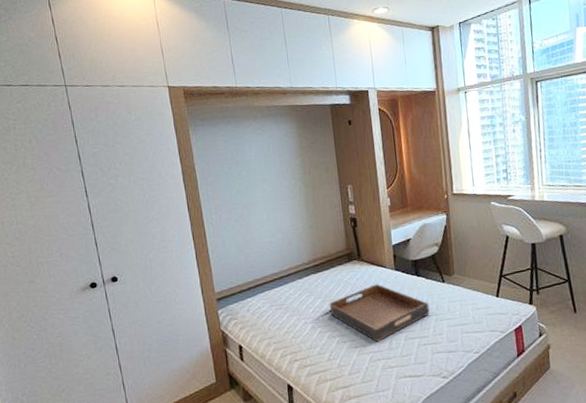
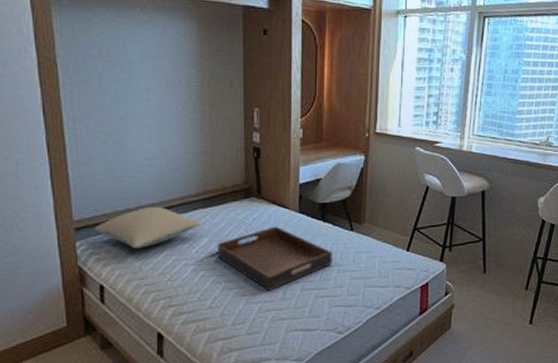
pillow: none [232,275,314,313] -> present [95,206,200,249]

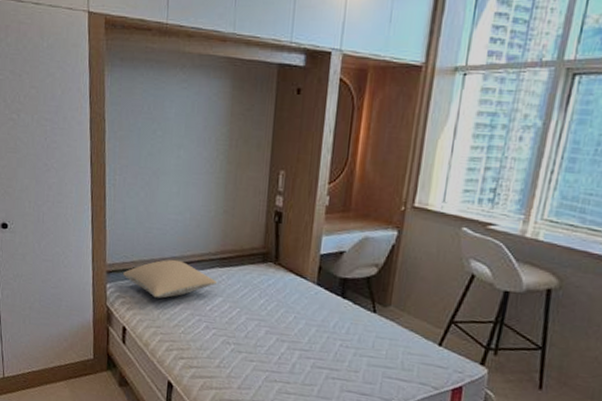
serving tray: present [218,226,333,291] -> none [230,295,350,362]

